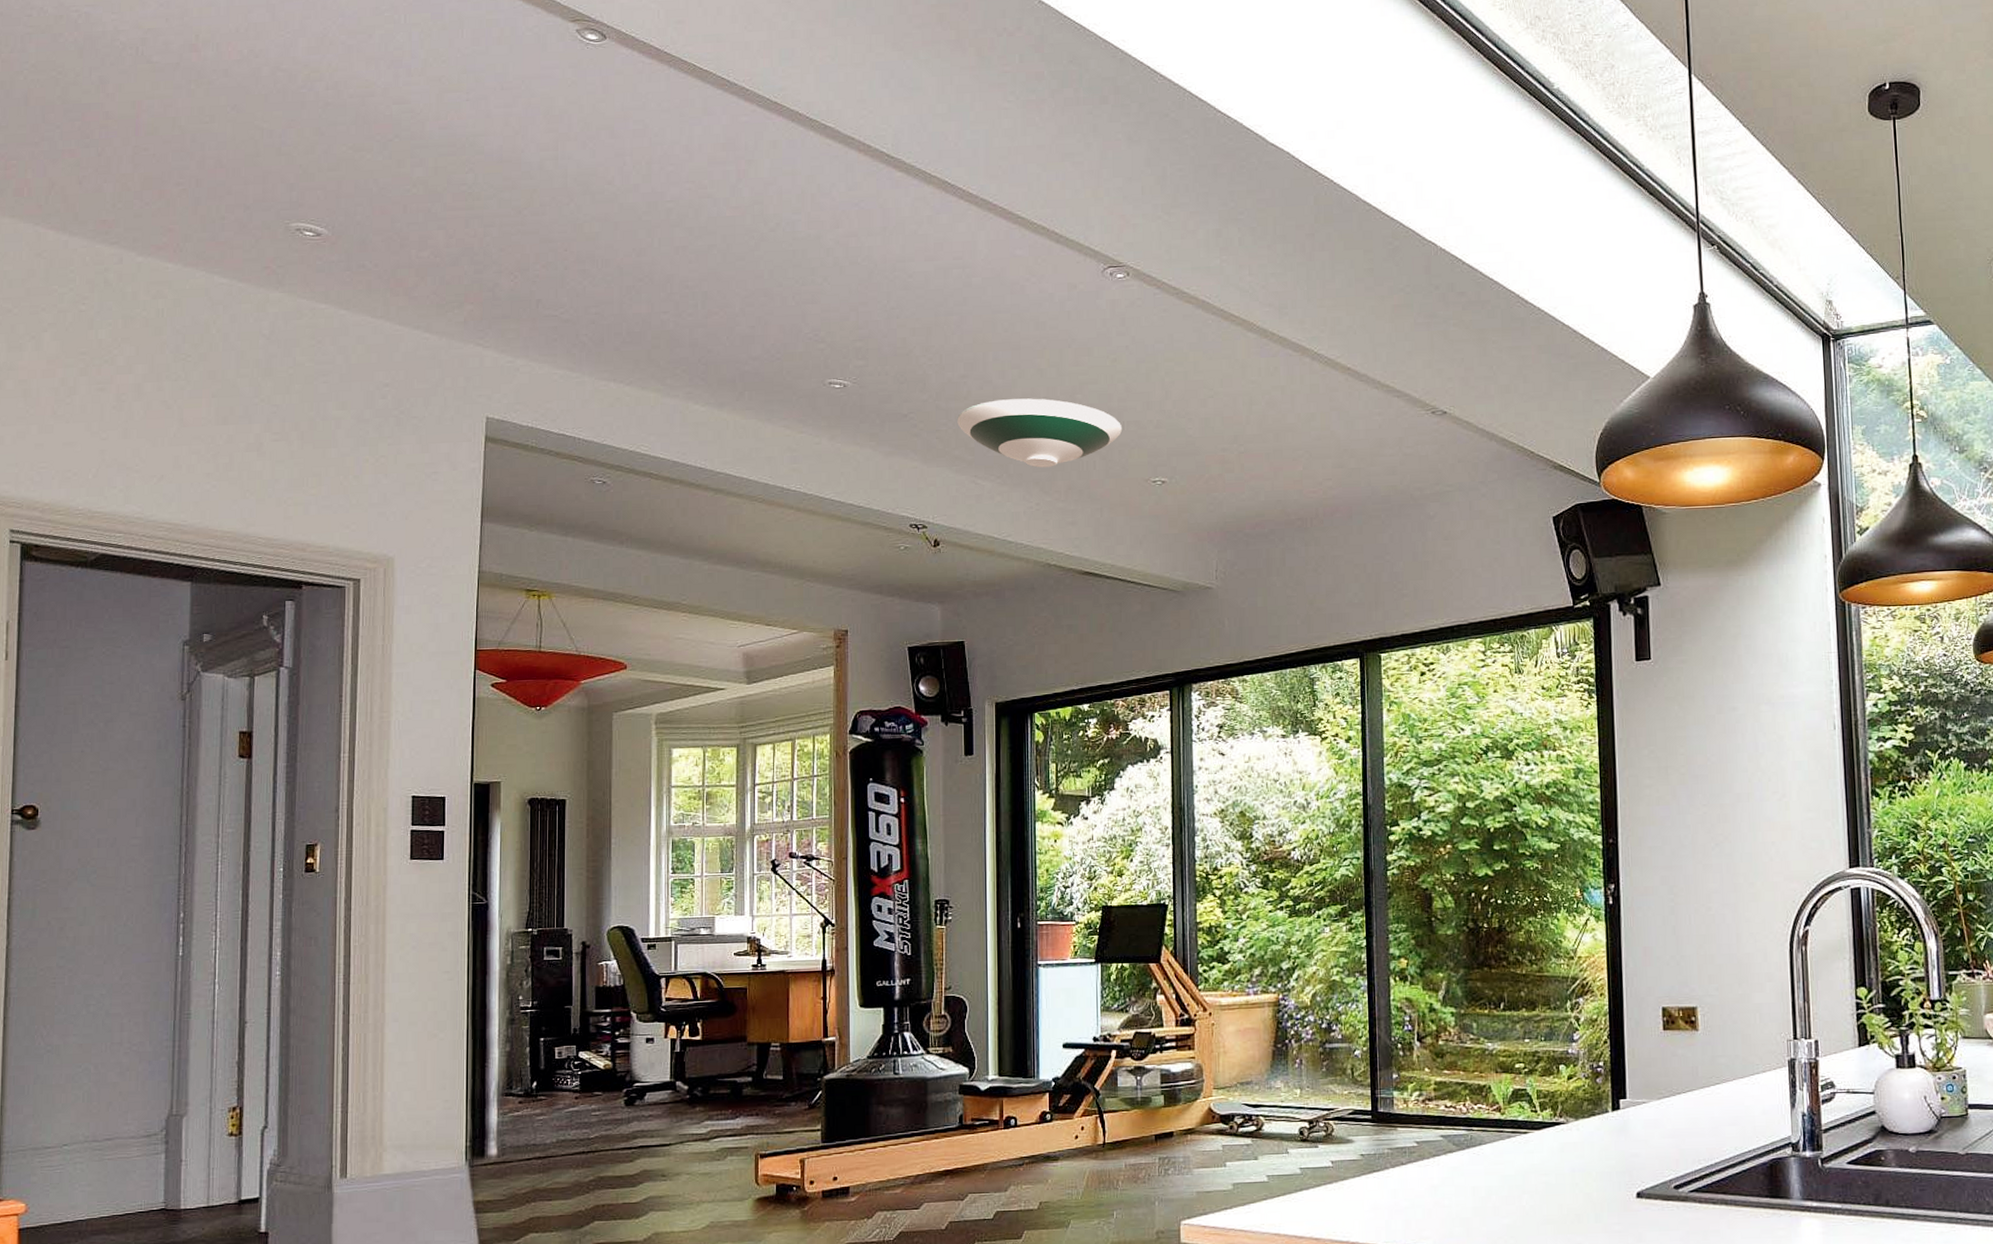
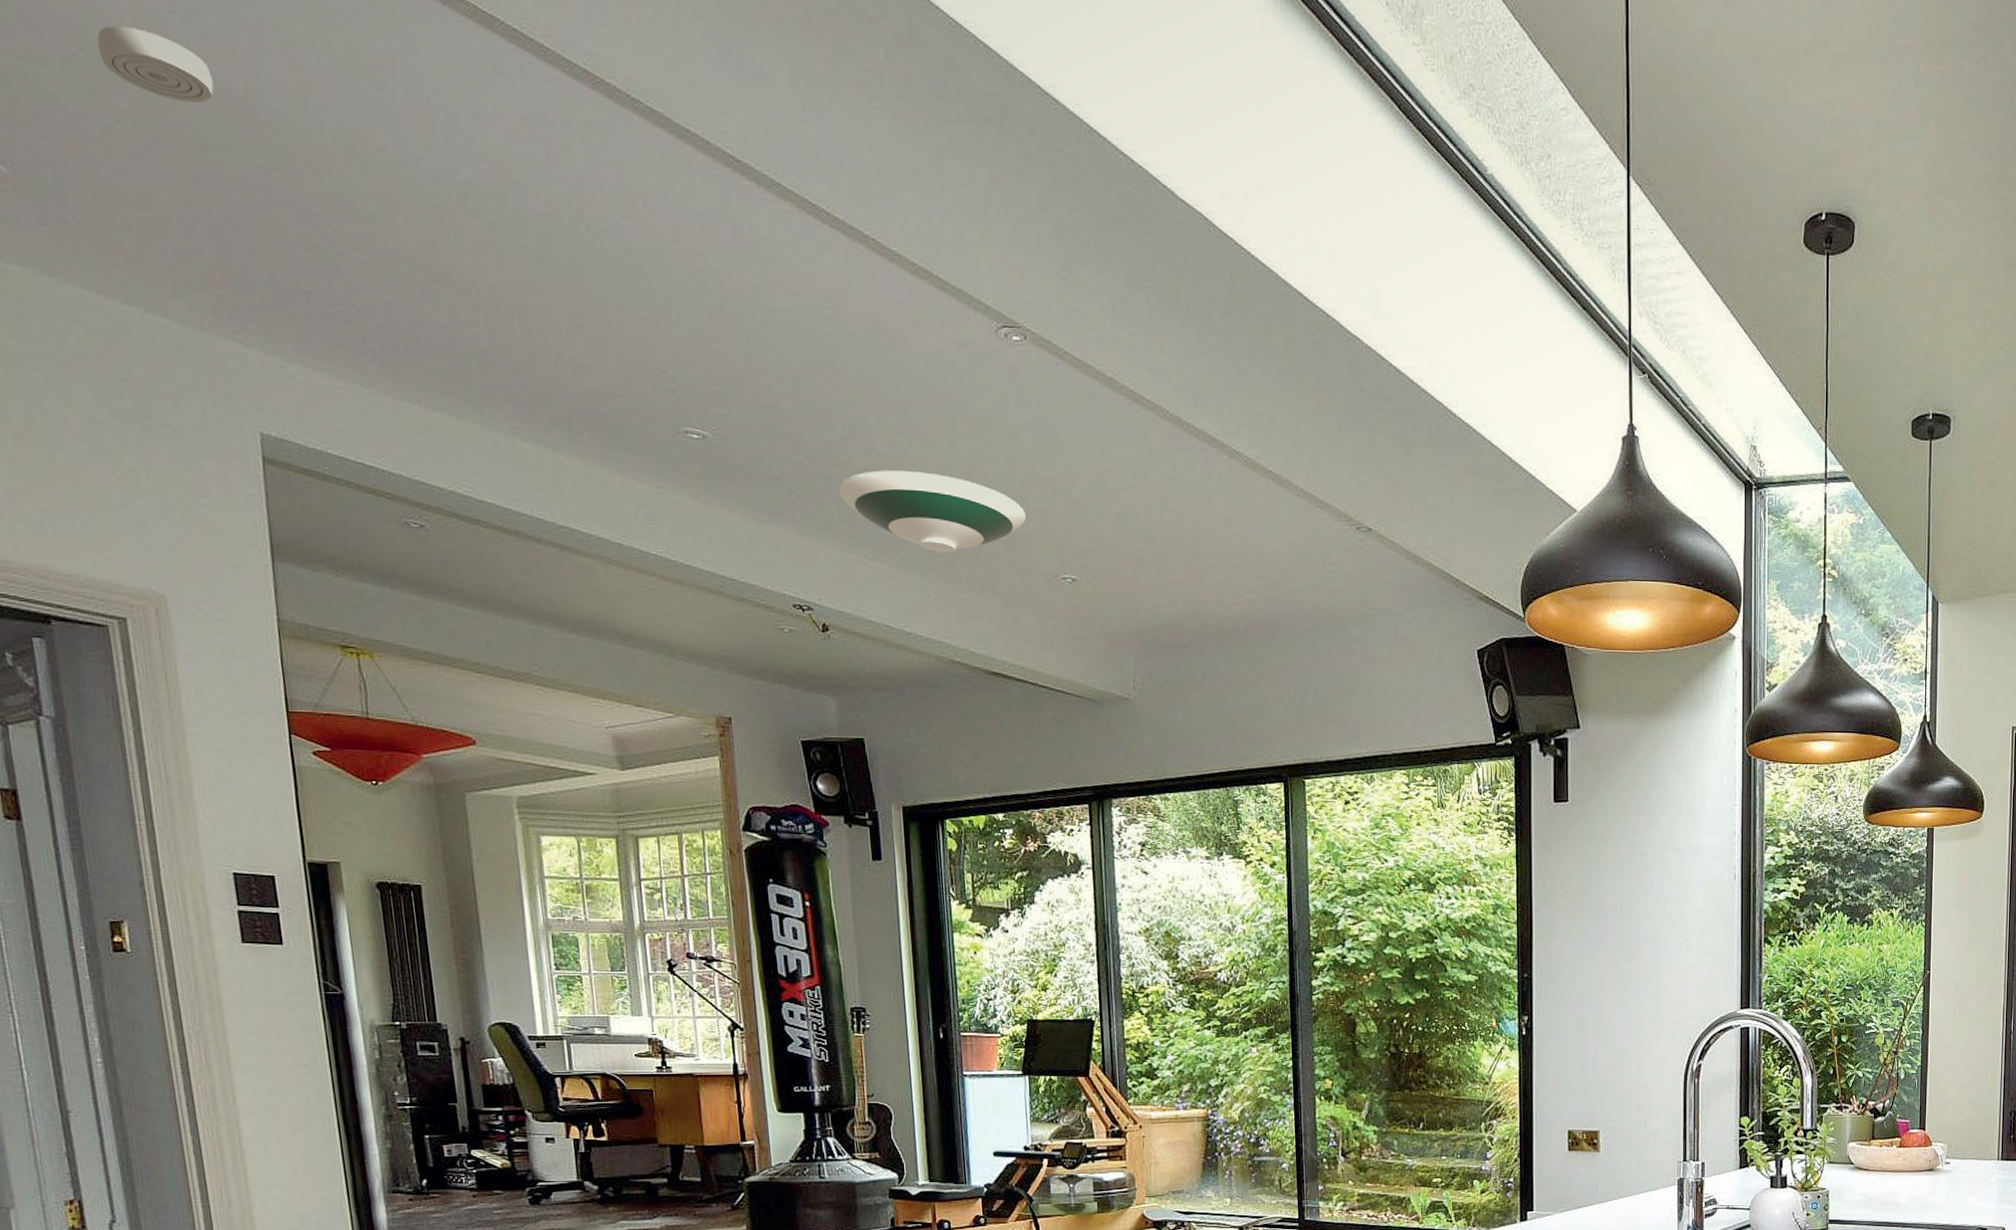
smoke detector: none [408,114,489,165] -> present [97,25,214,103]

